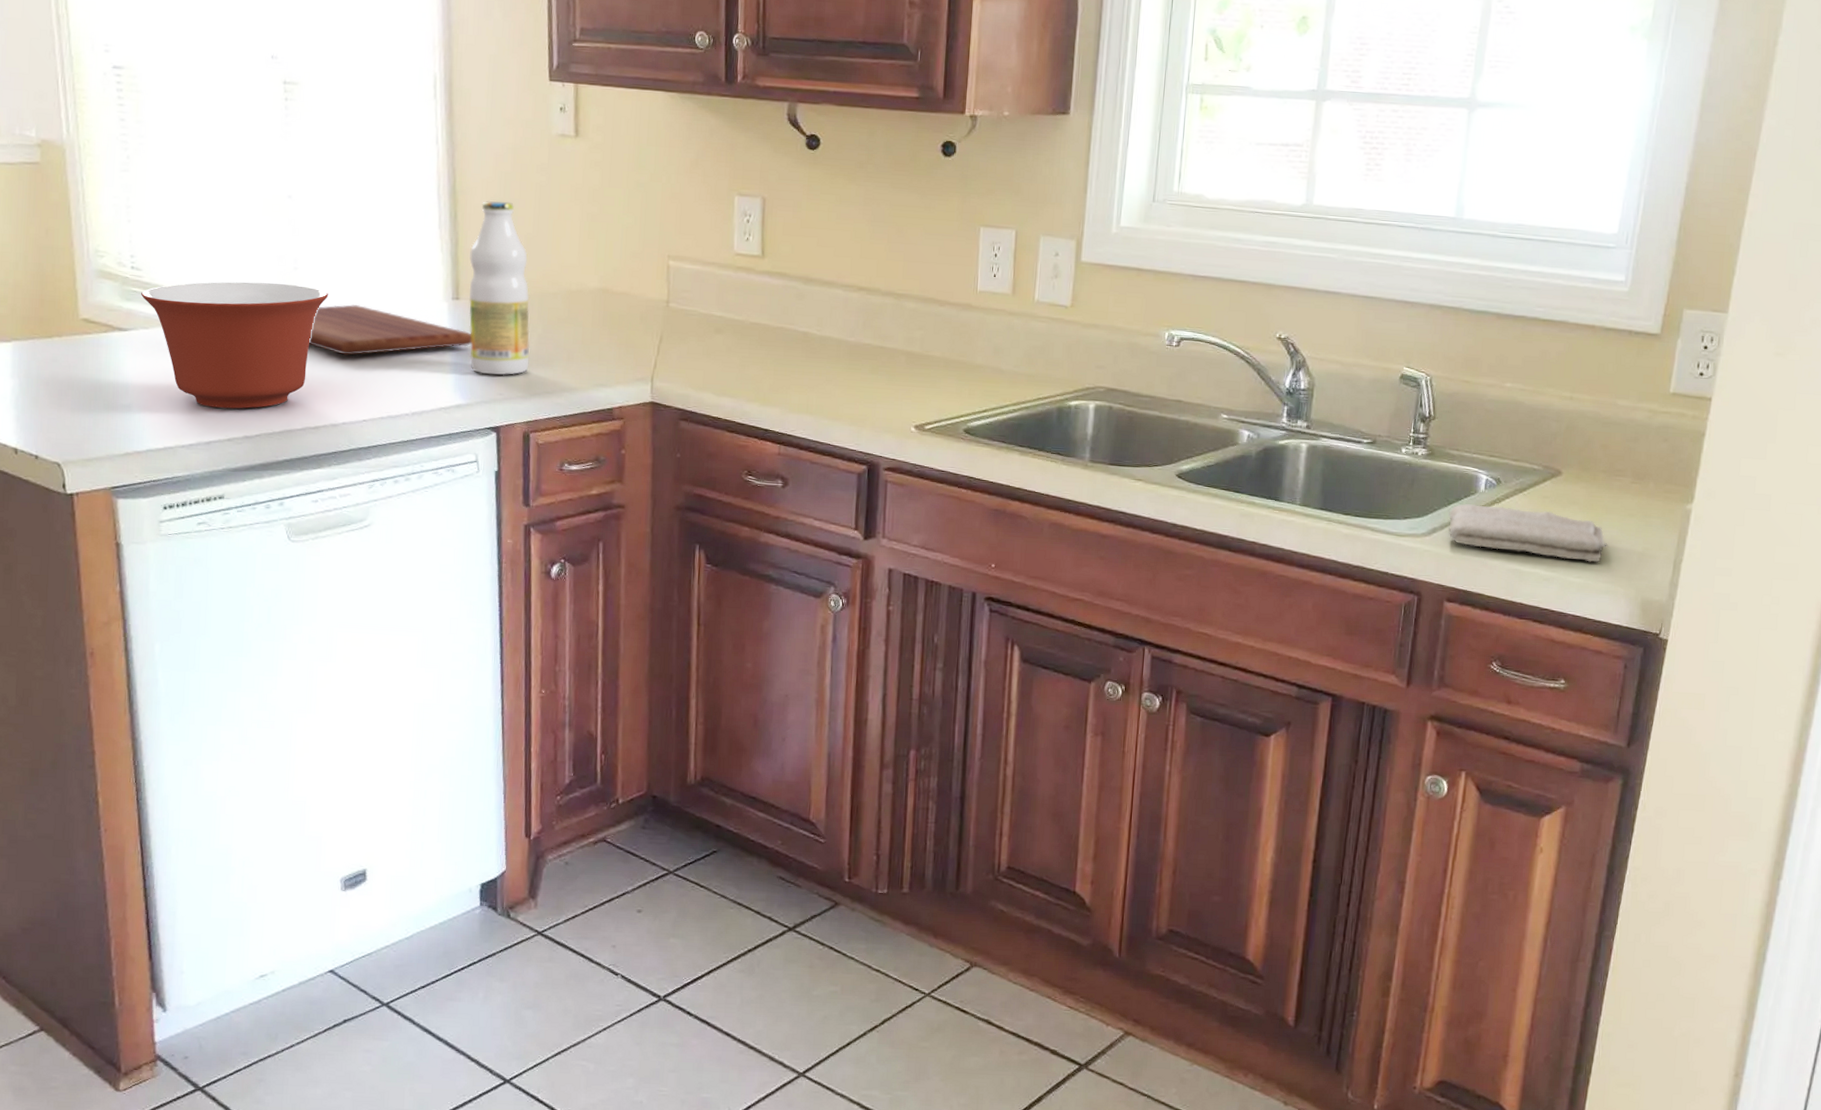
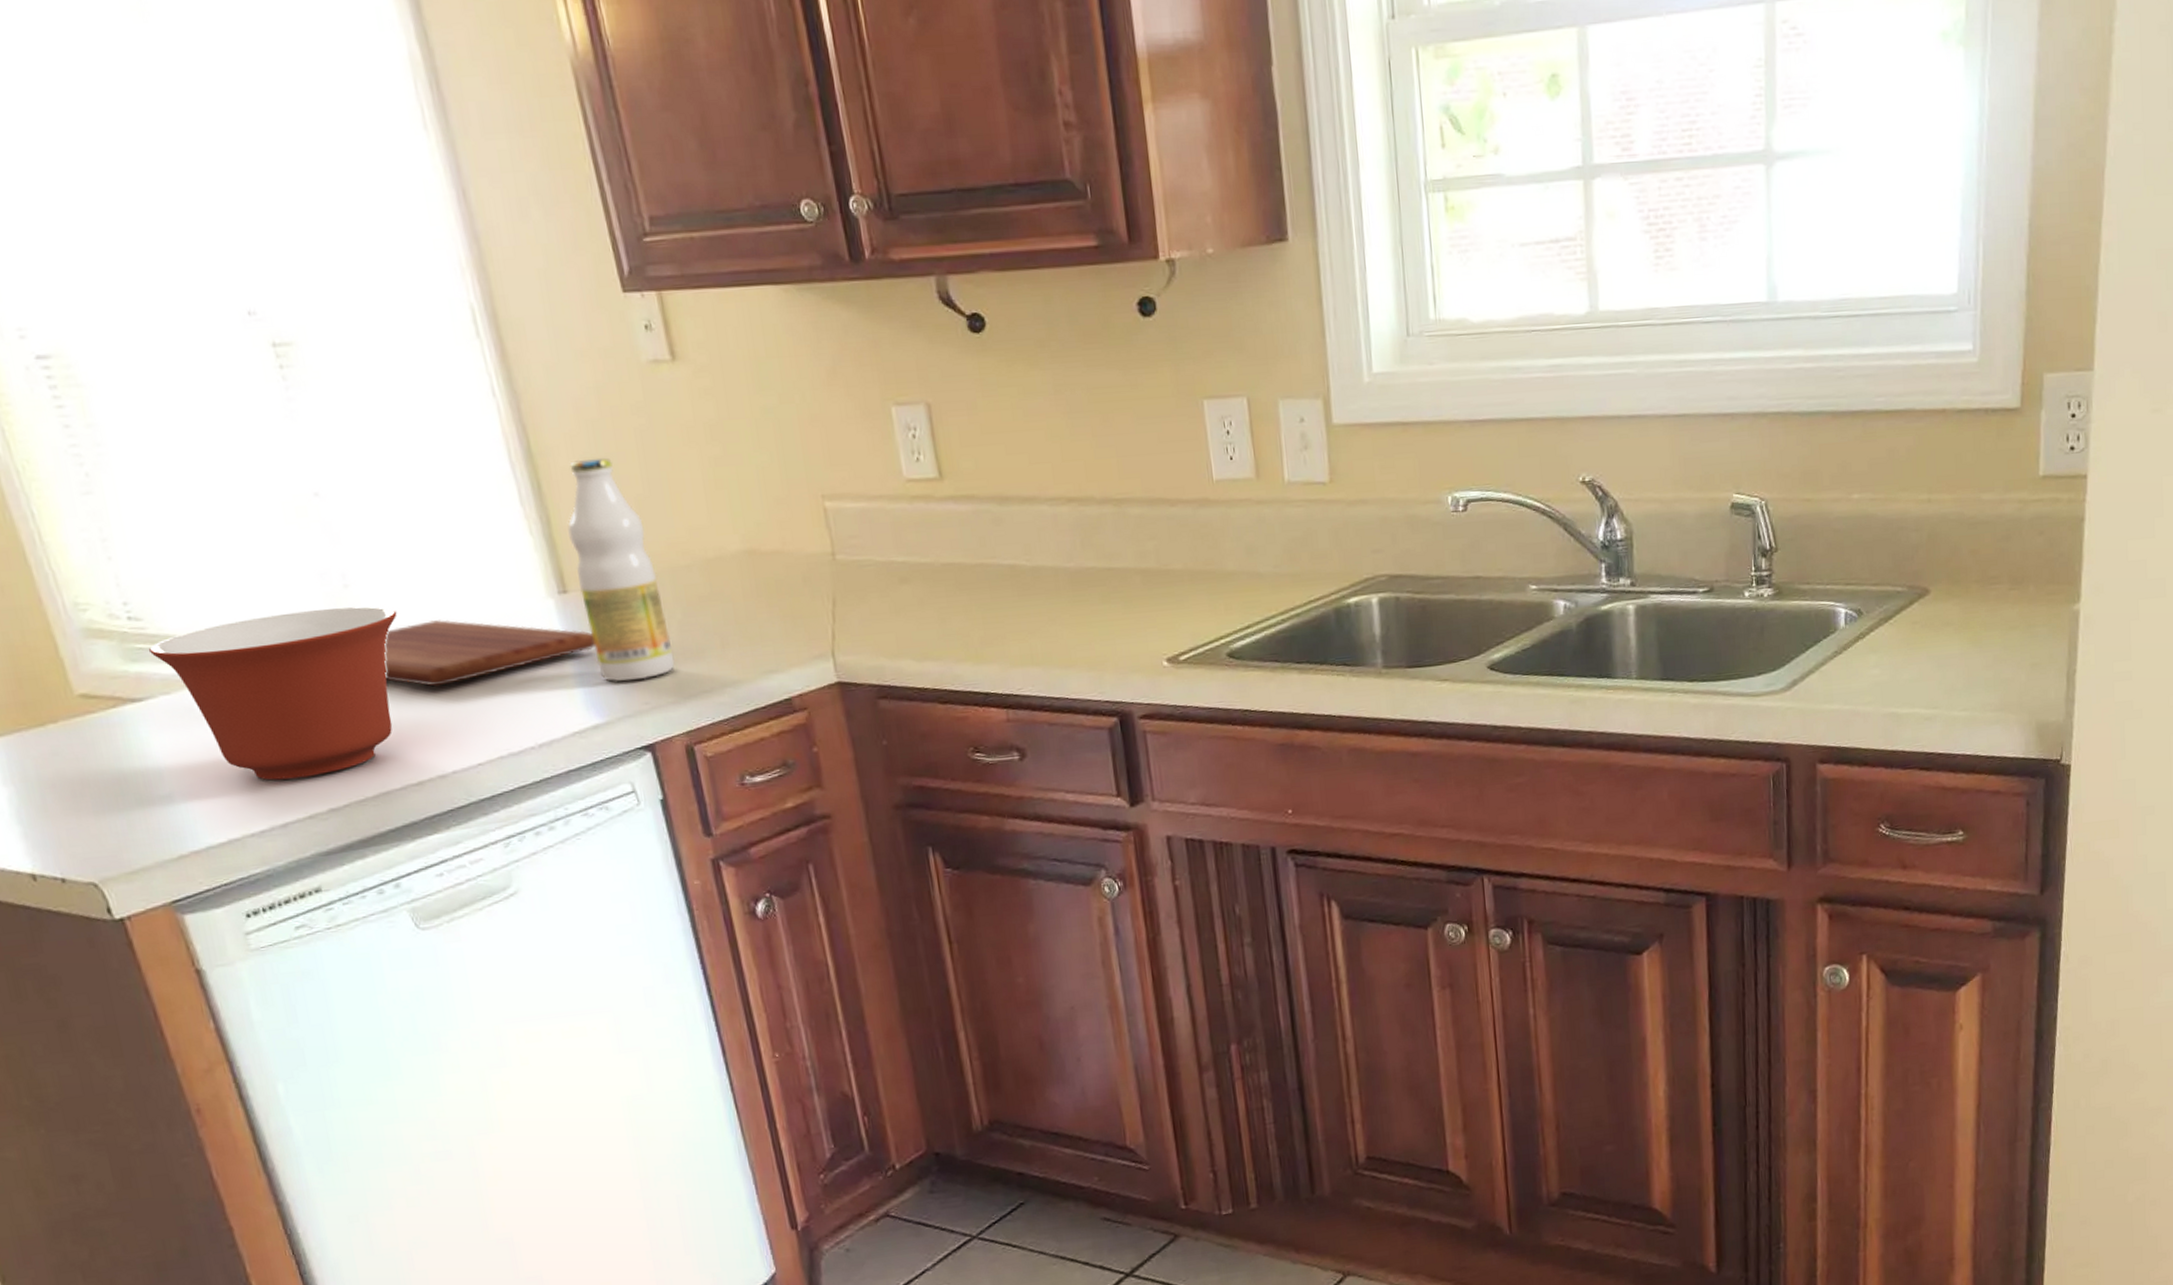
washcloth: present [1448,504,1608,563] -> none [1808,638,1992,695]

